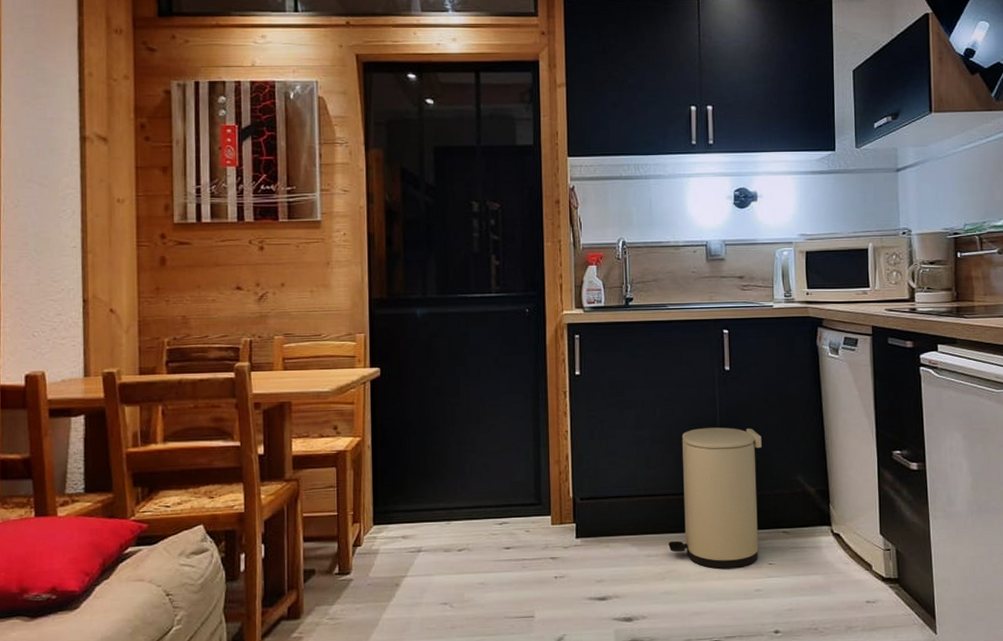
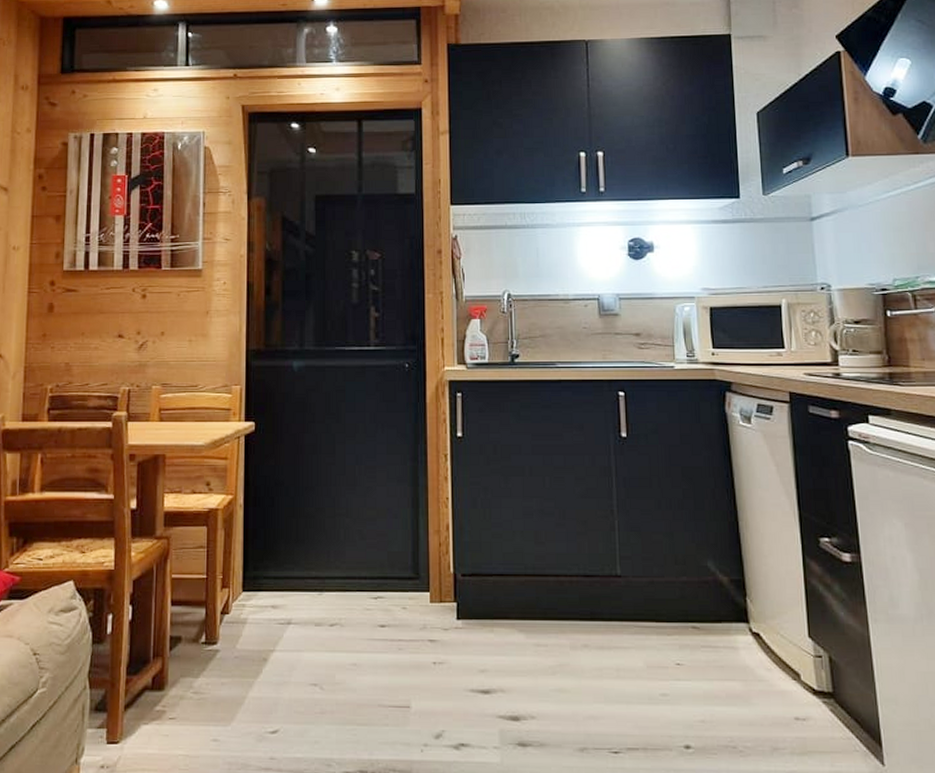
pedal bin: present [668,427,762,569] -> none [560,501,665,667]

